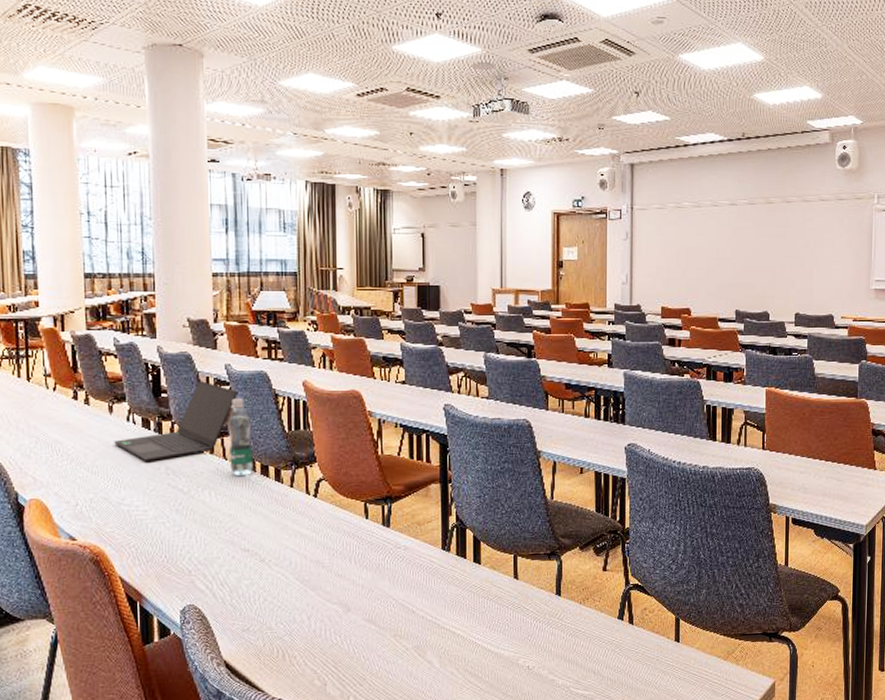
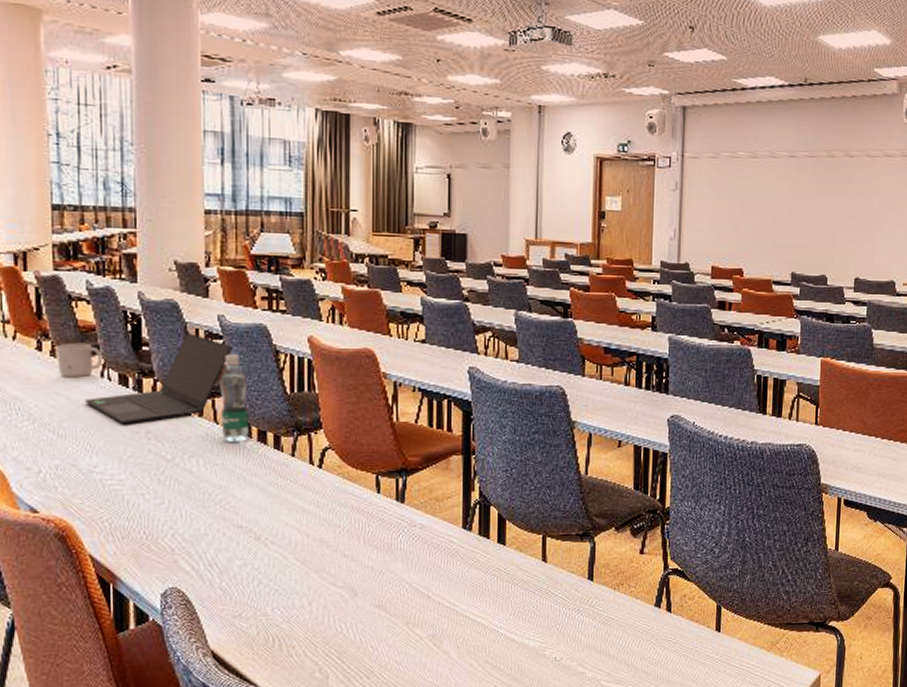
mug: none [88,391,128,423] -> present [55,342,102,378]

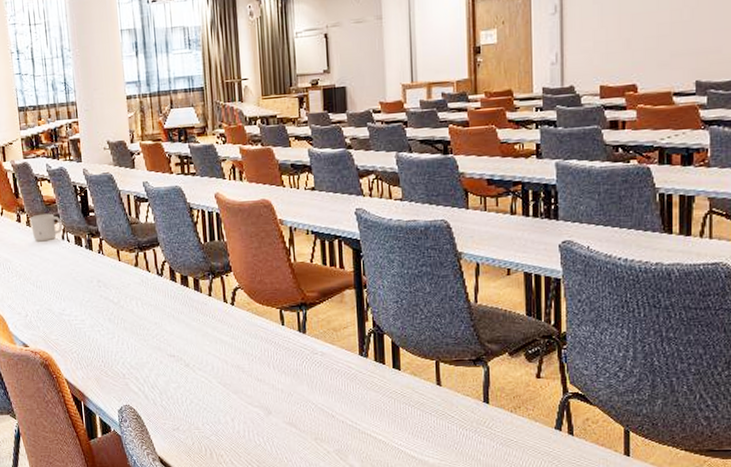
laptop: present [85,333,233,425] -> none [53,199,157,276]
bottle: present [220,354,249,442] -> none [148,213,174,286]

